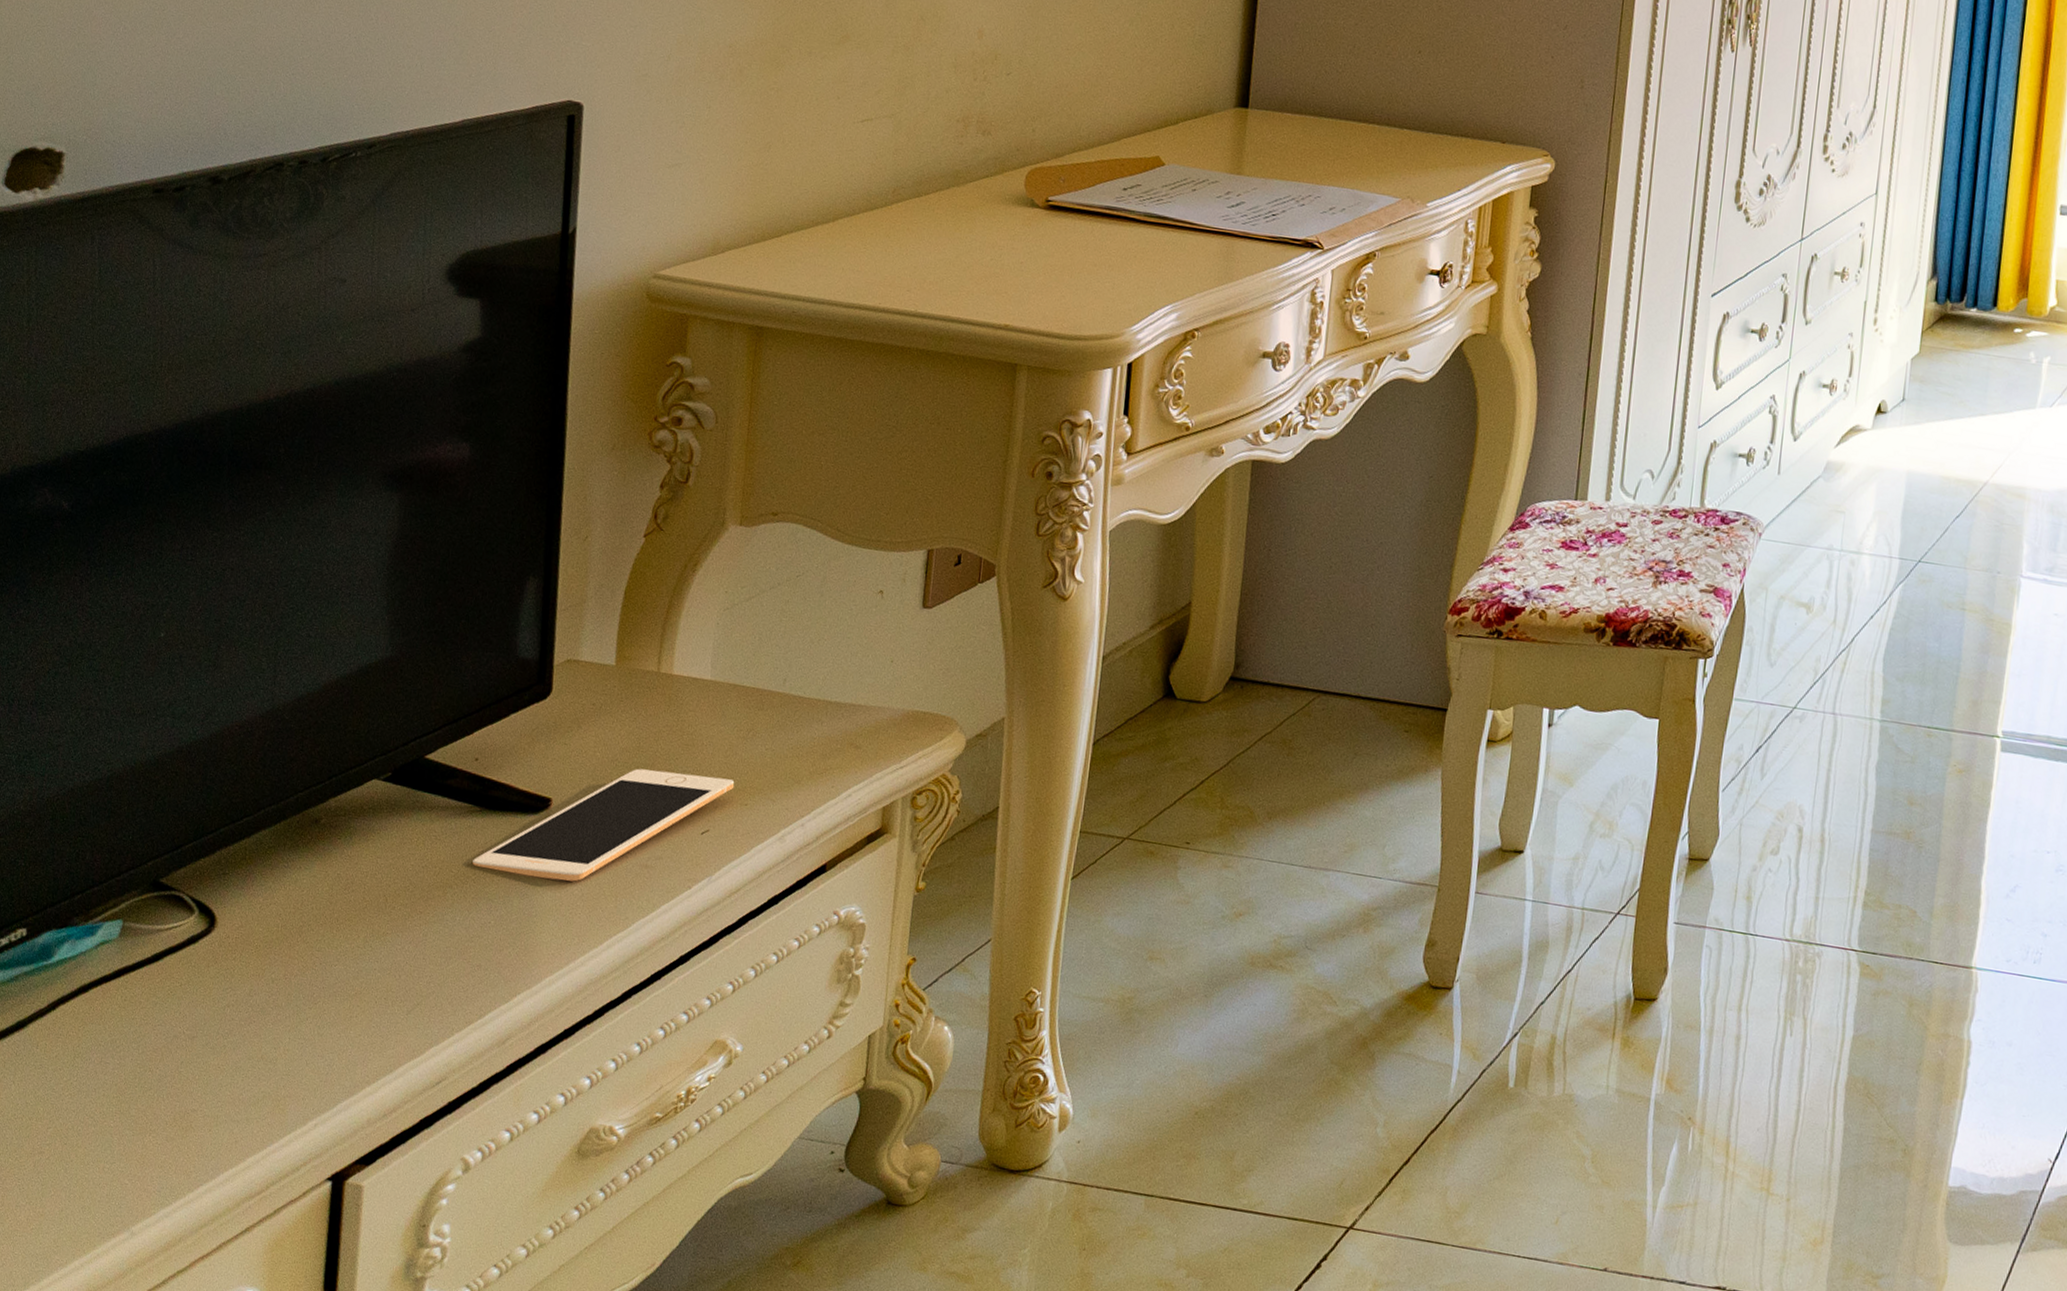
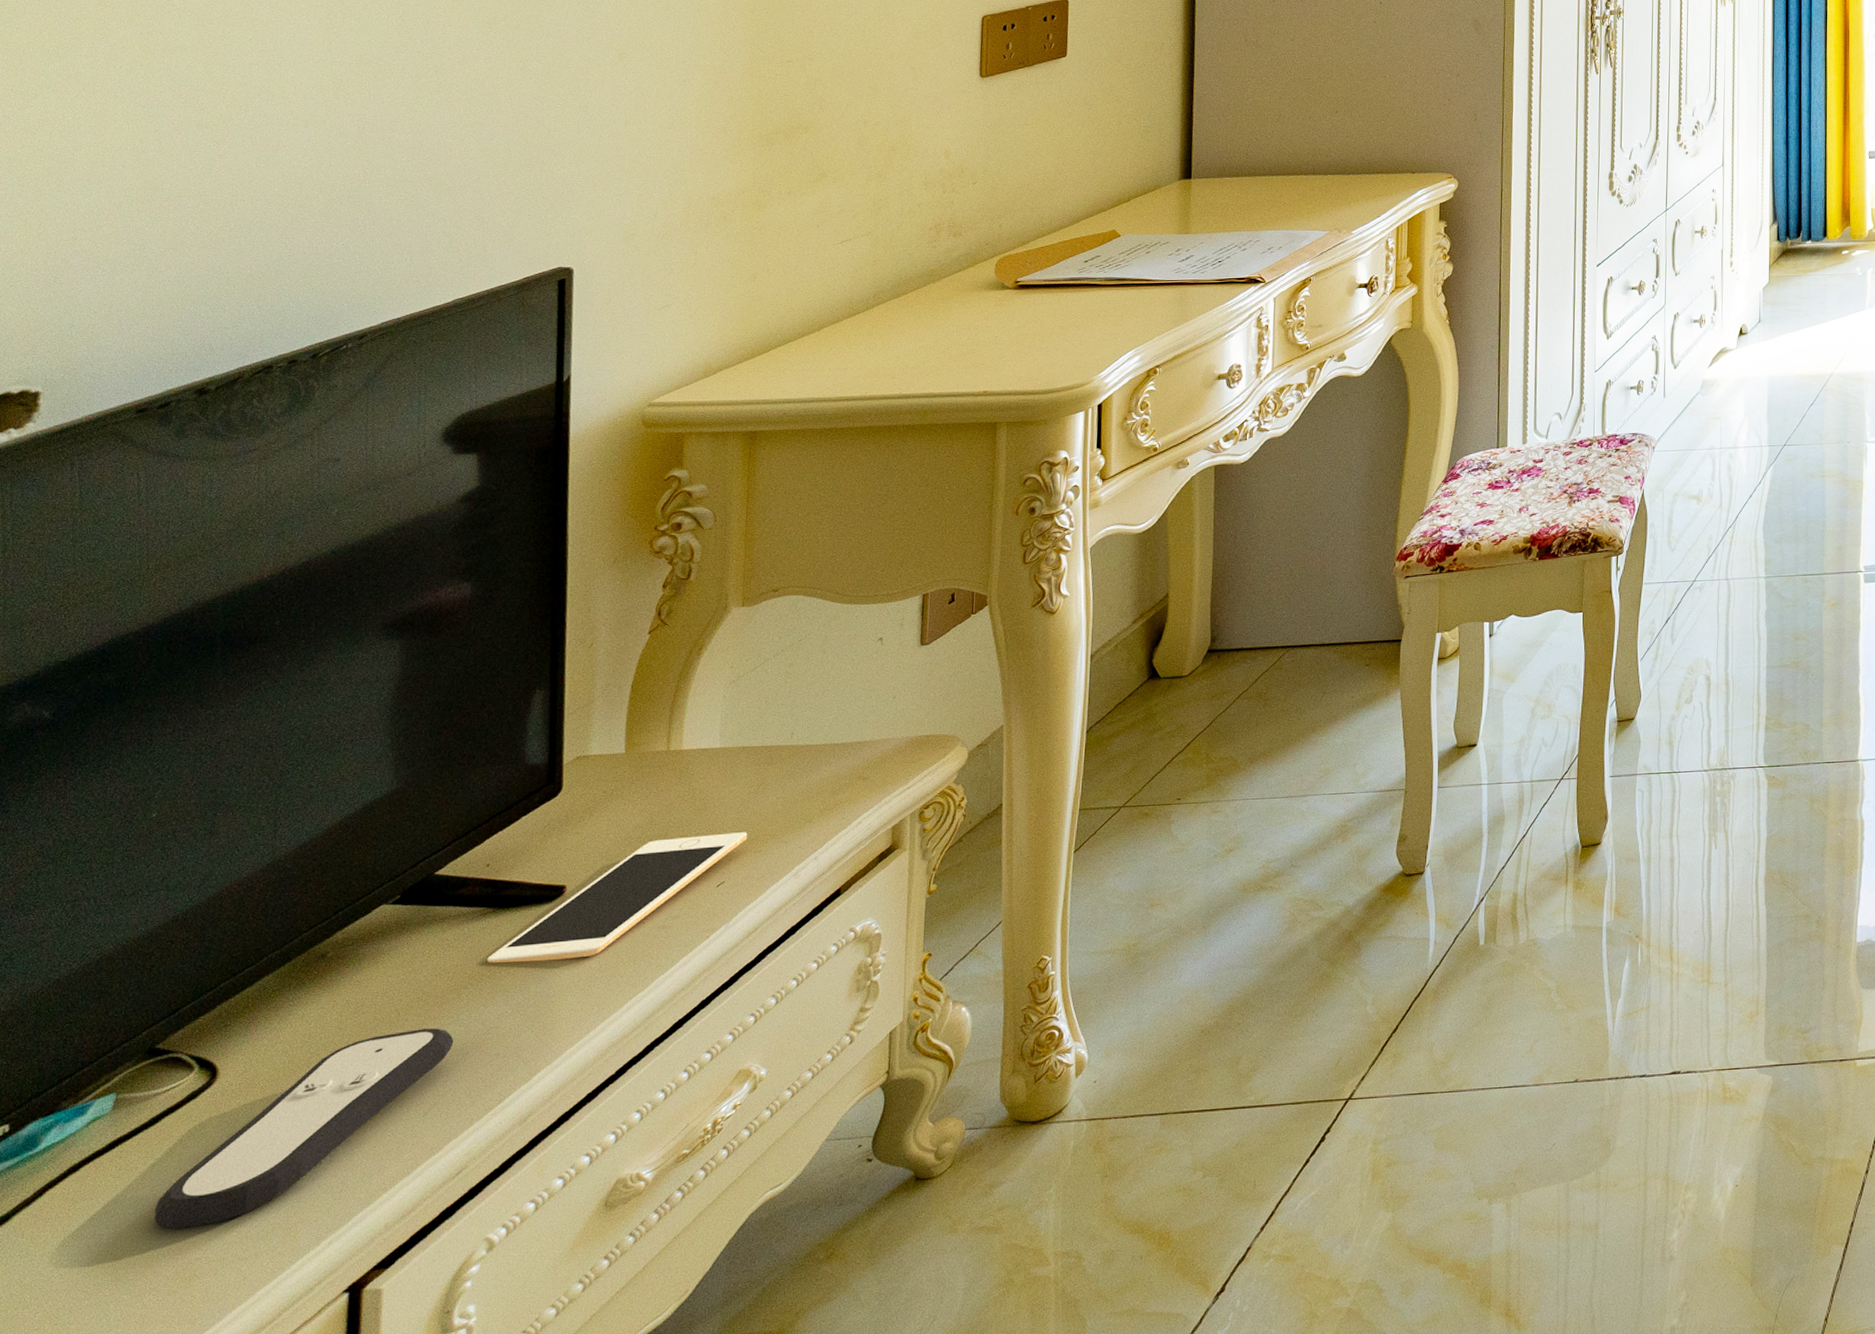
remote control: none [155,918,438,1079] -> present [154,1028,454,1229]

